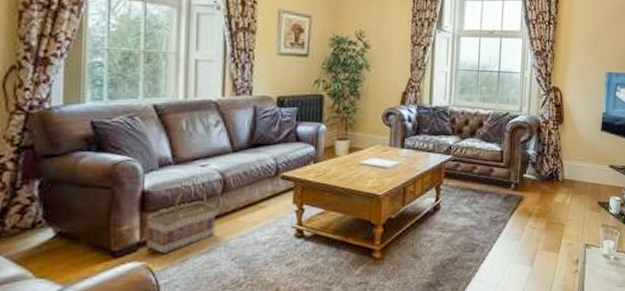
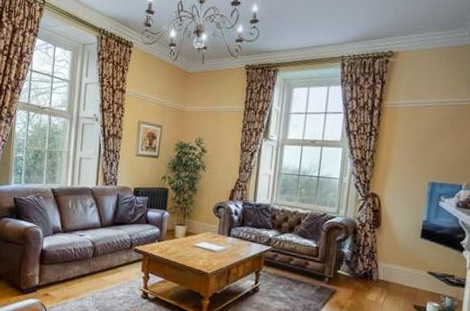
basket: present [146,184,216,254] -> none [42,248,88,296]

